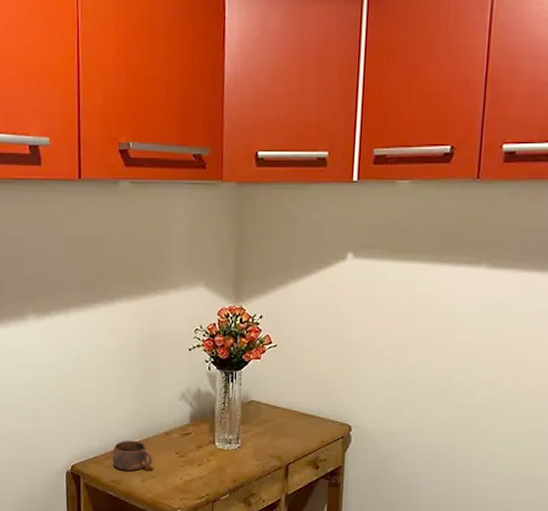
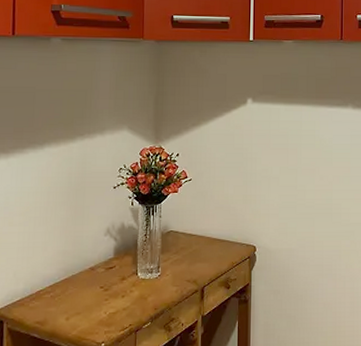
cup: present [112,440,153,471] -> none [37,279,78,311]

